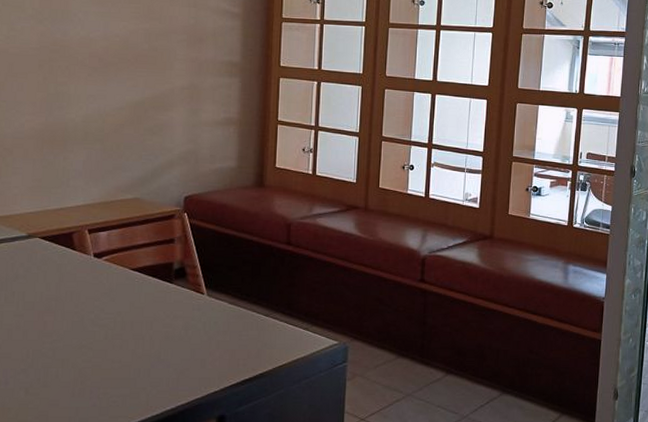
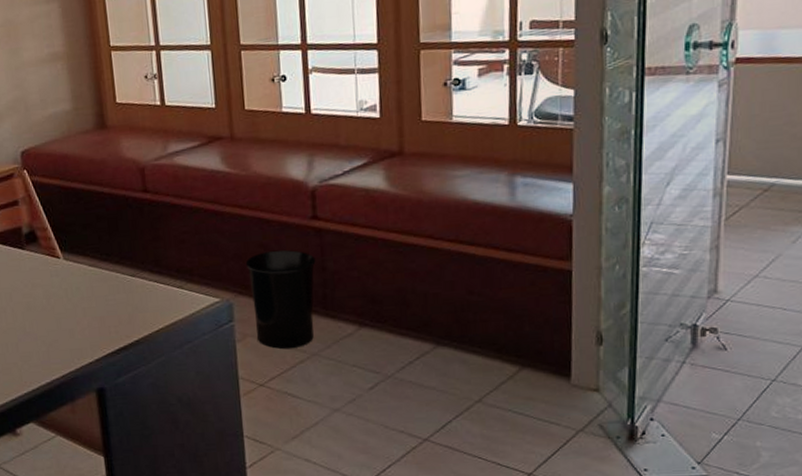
waste bin: none [363,304,419,388] -> present [245,250,316,349]

